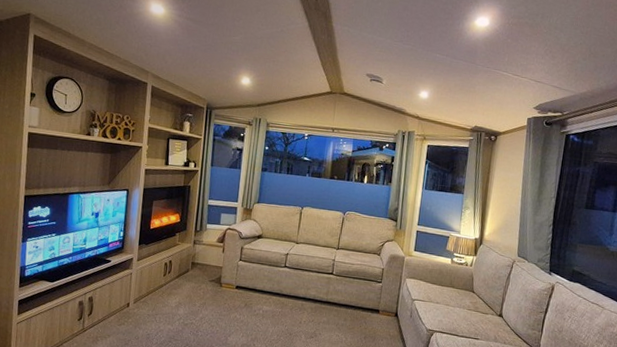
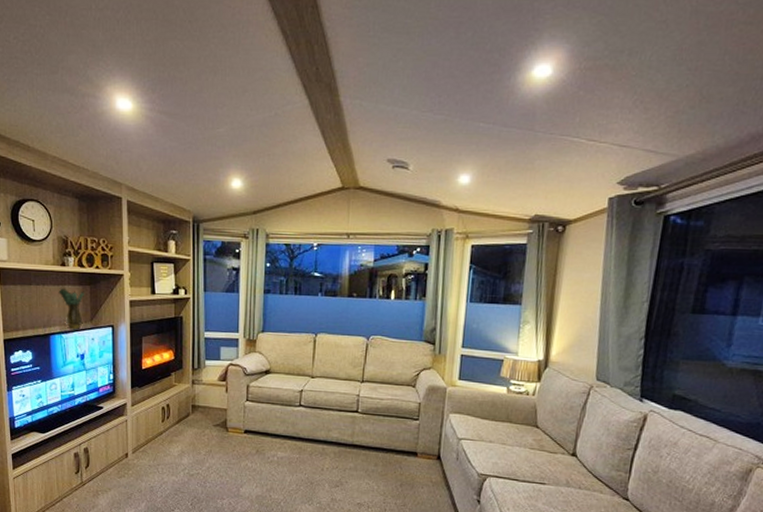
vase: none [81,153,106,191] -> present [58,287,85,330]

